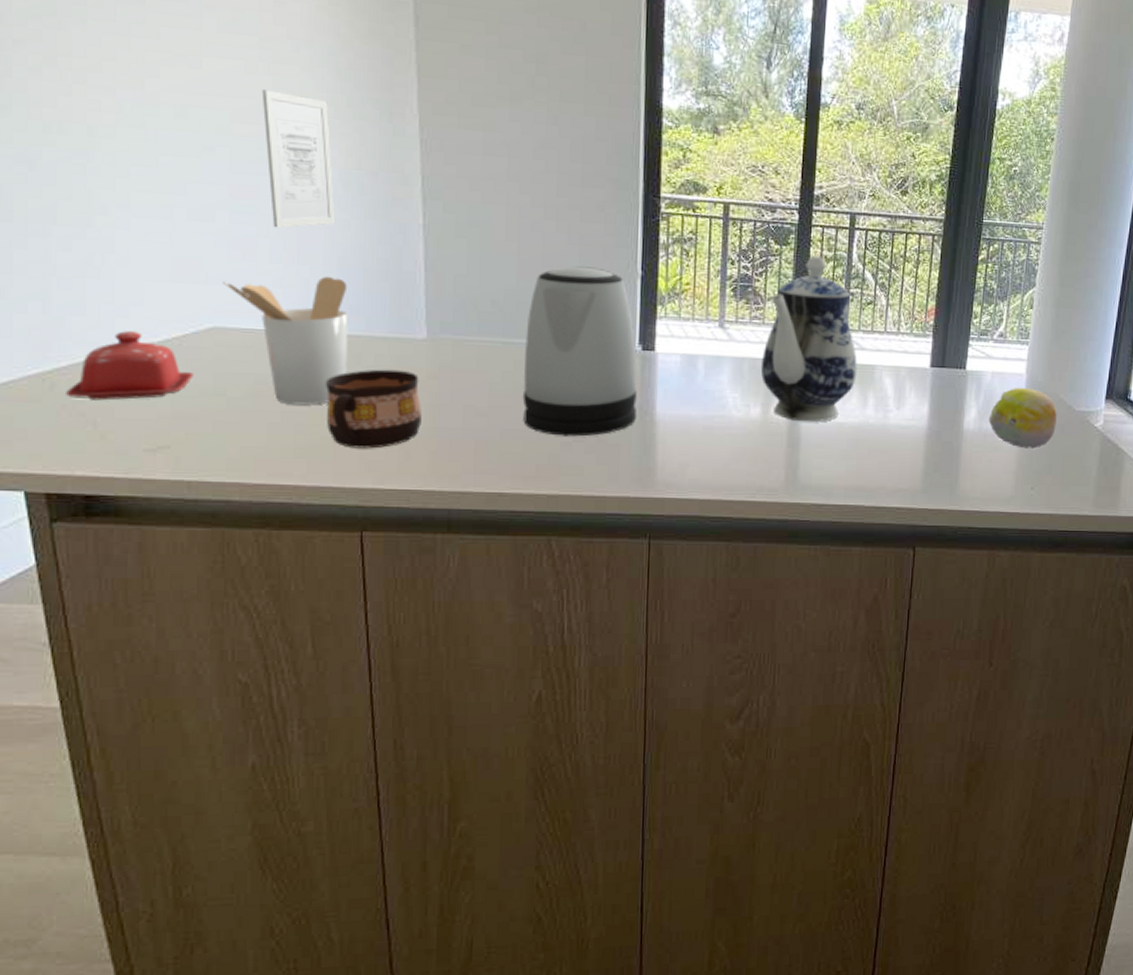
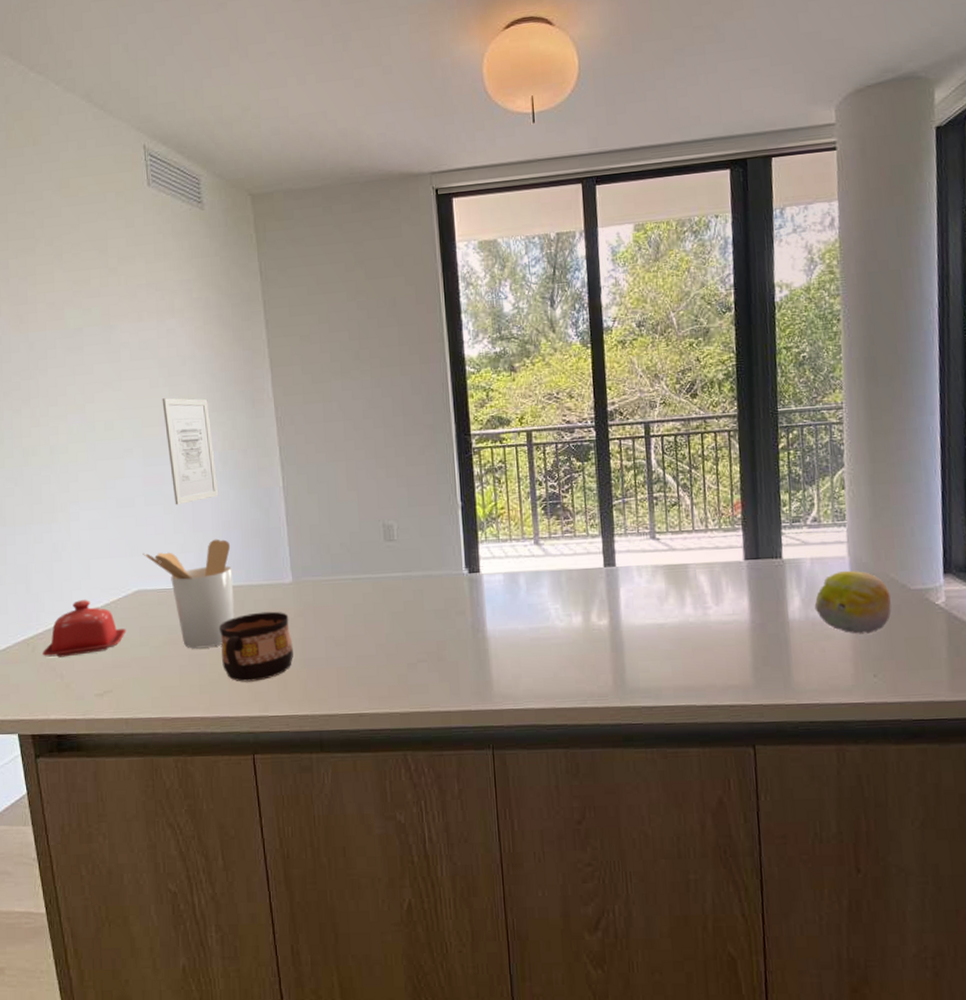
kettle: present [522,266,637,437] -> none [370,504,470,658]
teapot: present [760,256,857,423] -> none [577,467,671,626]

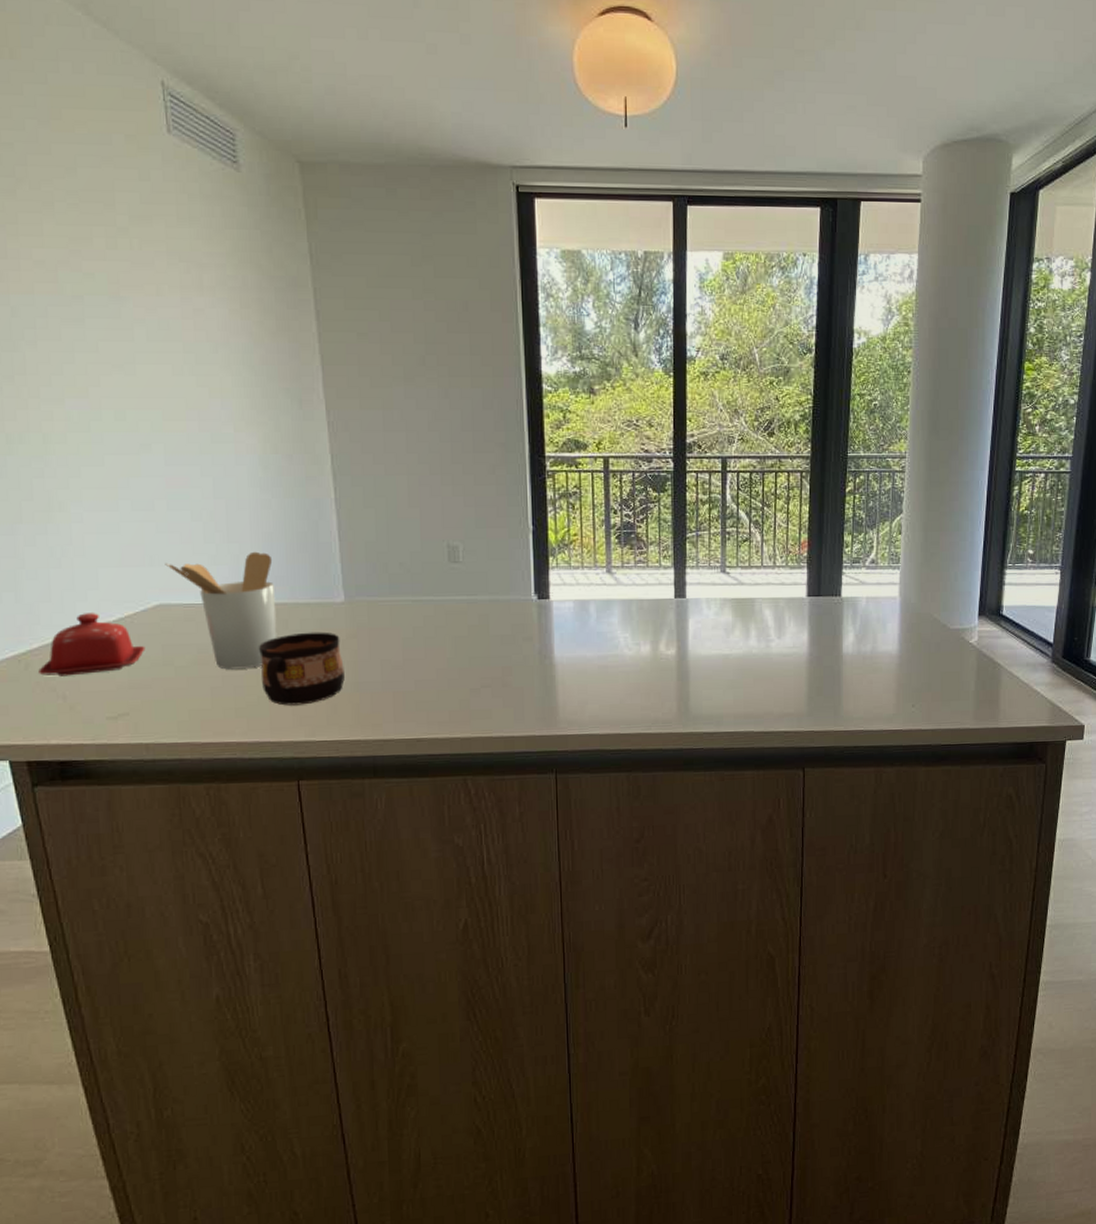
wall art: present [162,397,219,505] -> none [188,389,259,512]
fruit: present [814,570,892,634] -> none [866,609,932,668]

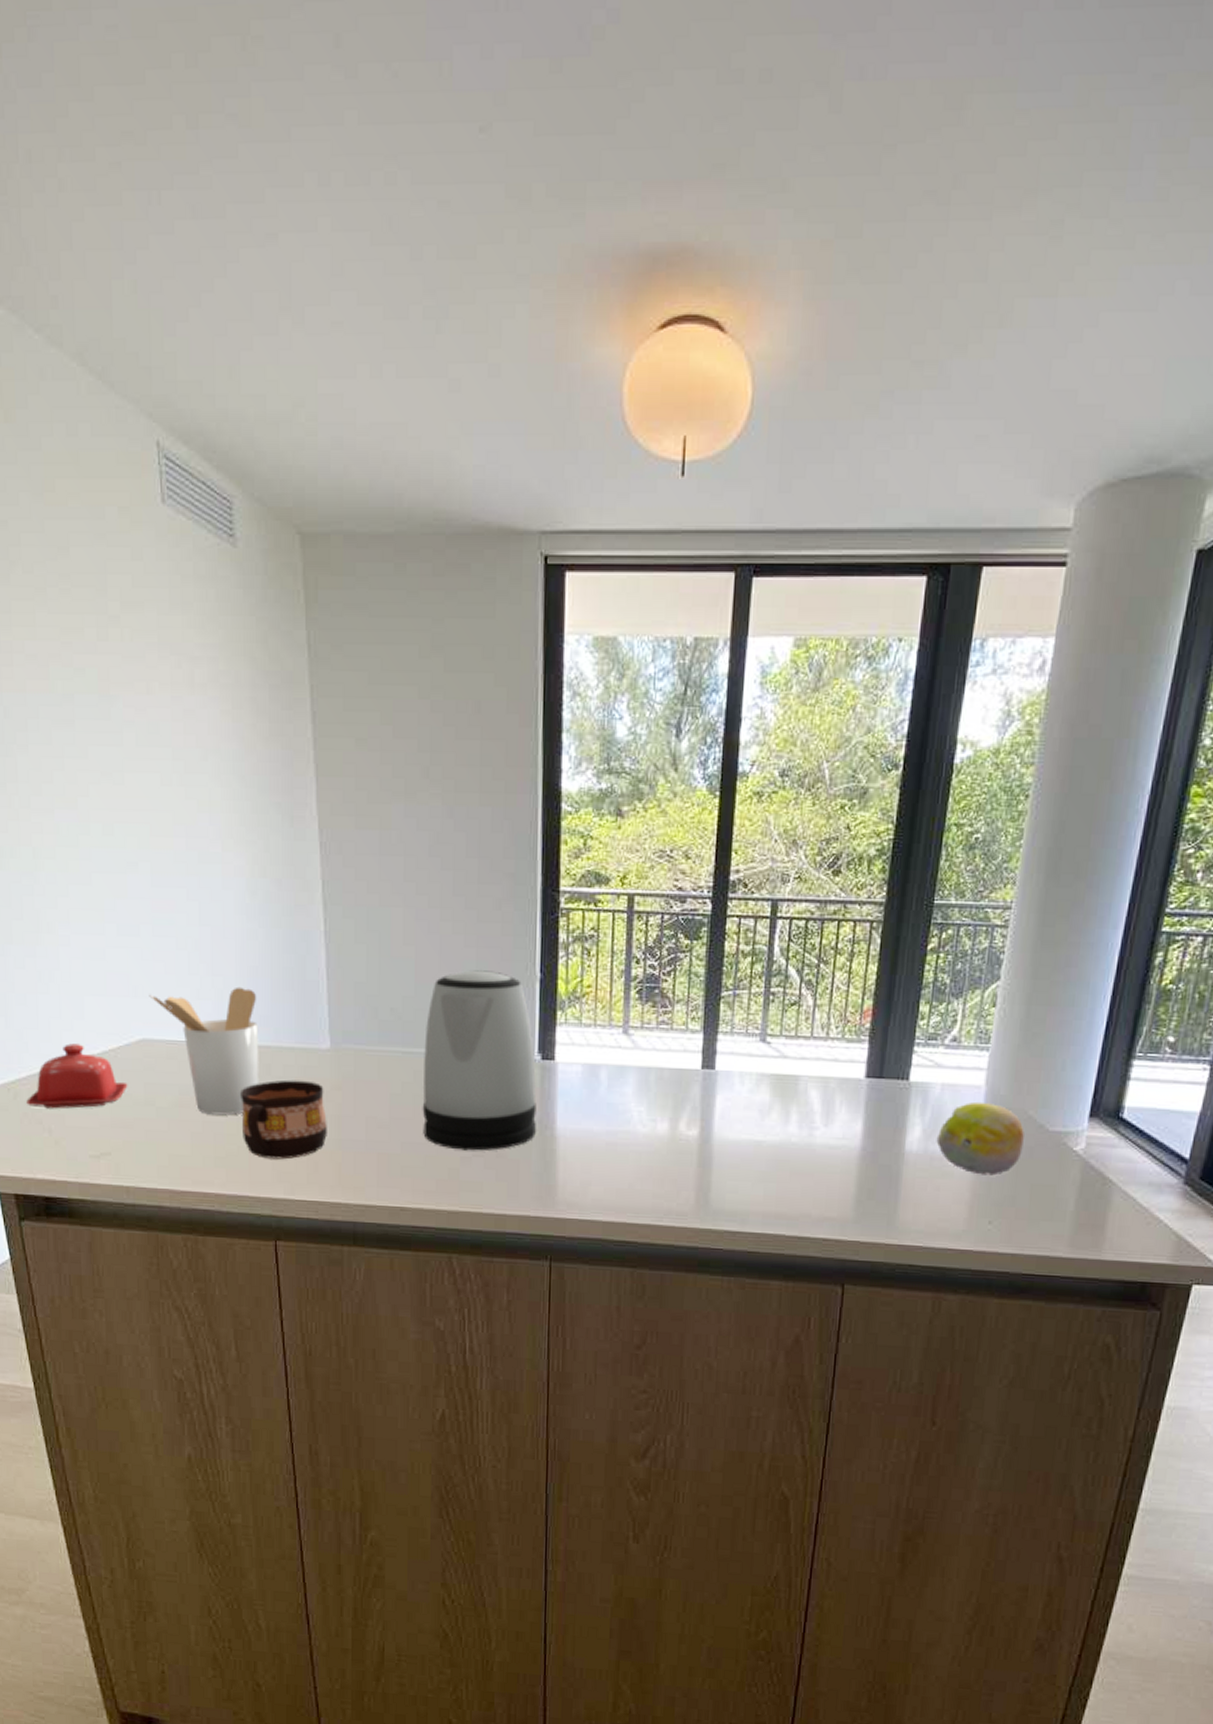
kettle: none [432,526,536,683] -> present [422,970,537,1151]
fruit: none [866,609,932,668] -> present [936,1101,1024,1176]

